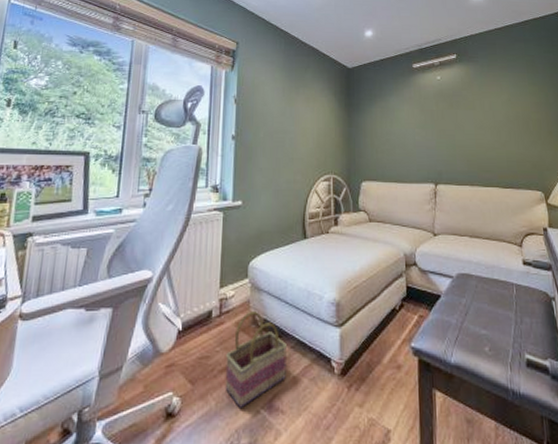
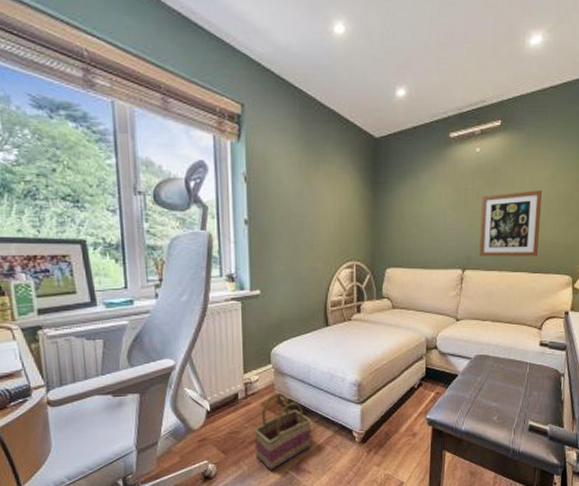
wall art: none [447,112,506,172] -> present [479,190,543,256]

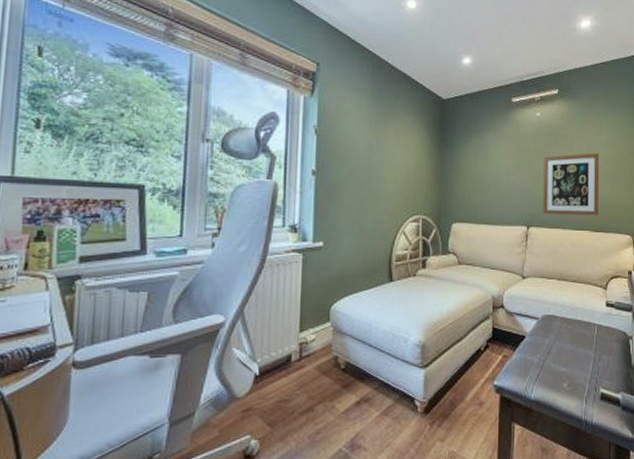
basket: present [255,392,312,471] -> none [305,354,371,448]

